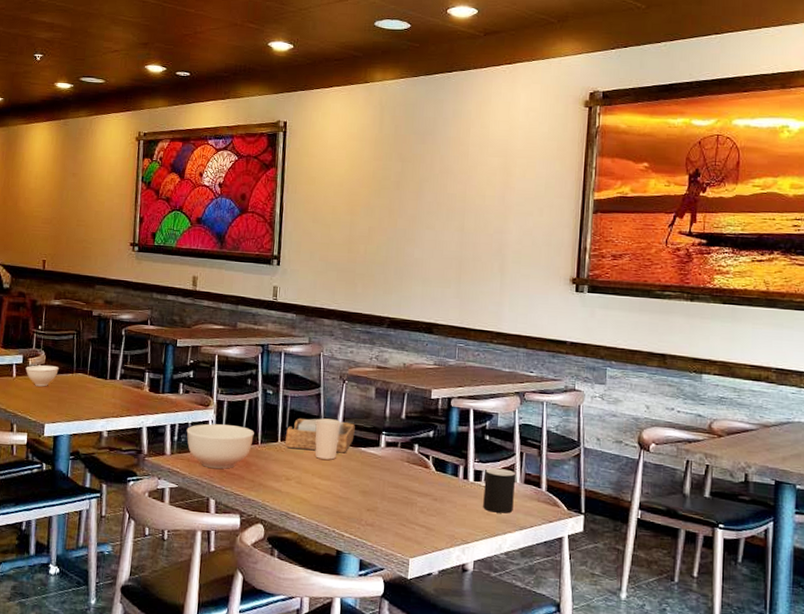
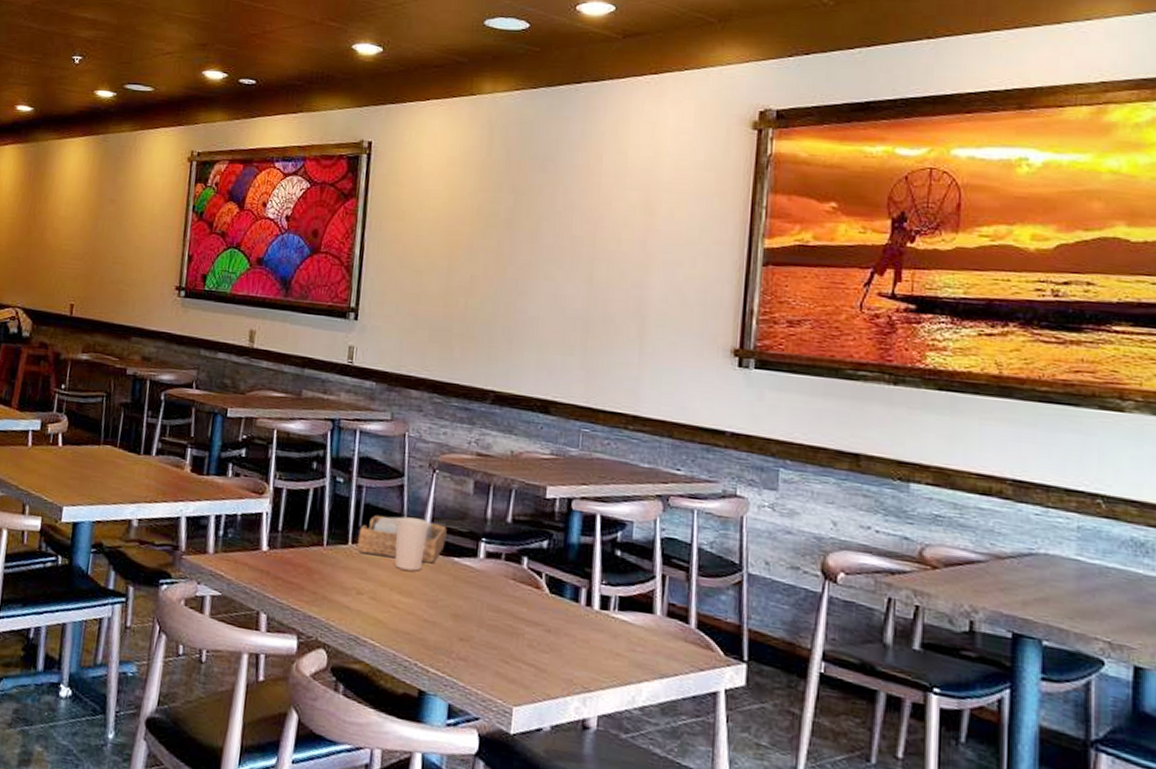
bowl: present [25,365,59,387] -> none [43,433,84,461]
bowl: present [186,423,254,469] -> none [234,516,319,576]
cup: present [483,468,516,514] -> none [611,593,656,655]

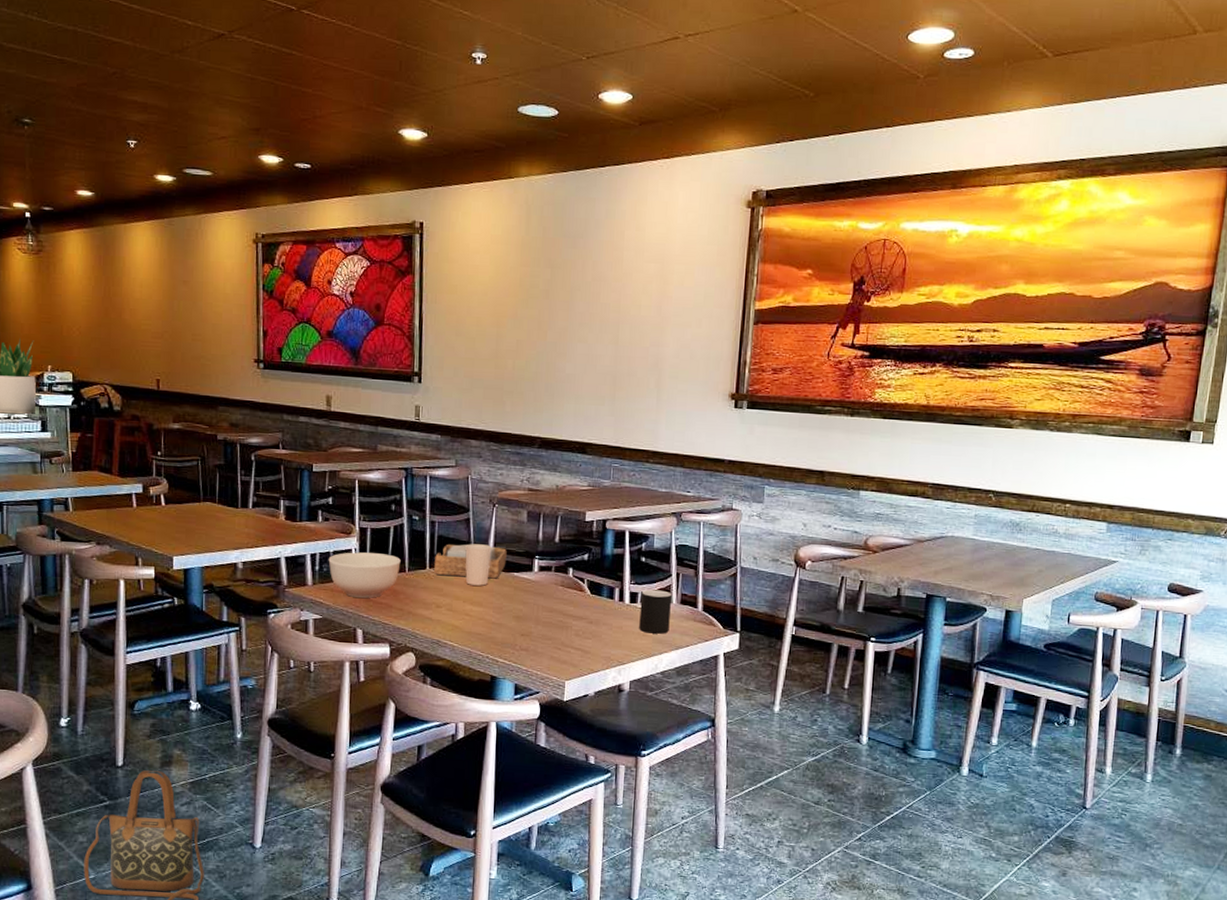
bowl: none [234,516,319,576] -> present [328,552,401,598]
cup: none [611,593,656,655] -> present [639,589,673,634]

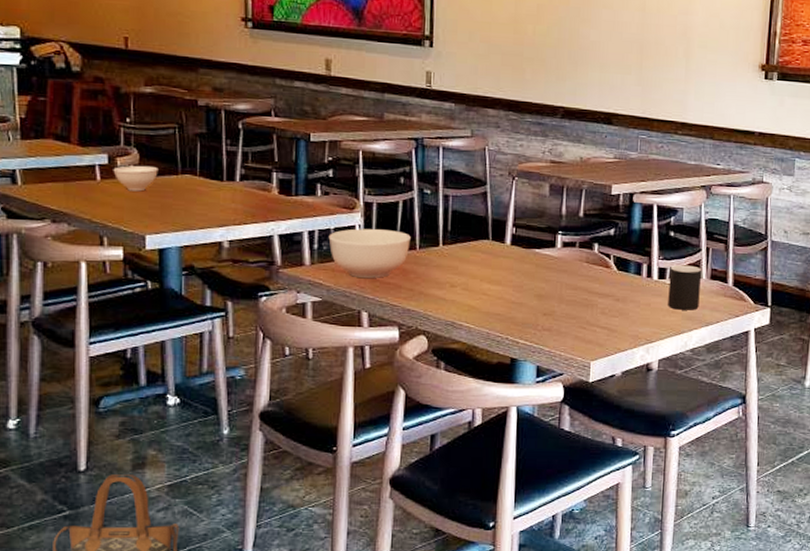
bowl: none [147,494,184,518] -> present [113,165,158,192]
napkin holder: present [434,544,507,579] -> none [448,219,528,256]
cup: present [465,544,492,586] -> none [482,219,511,263]

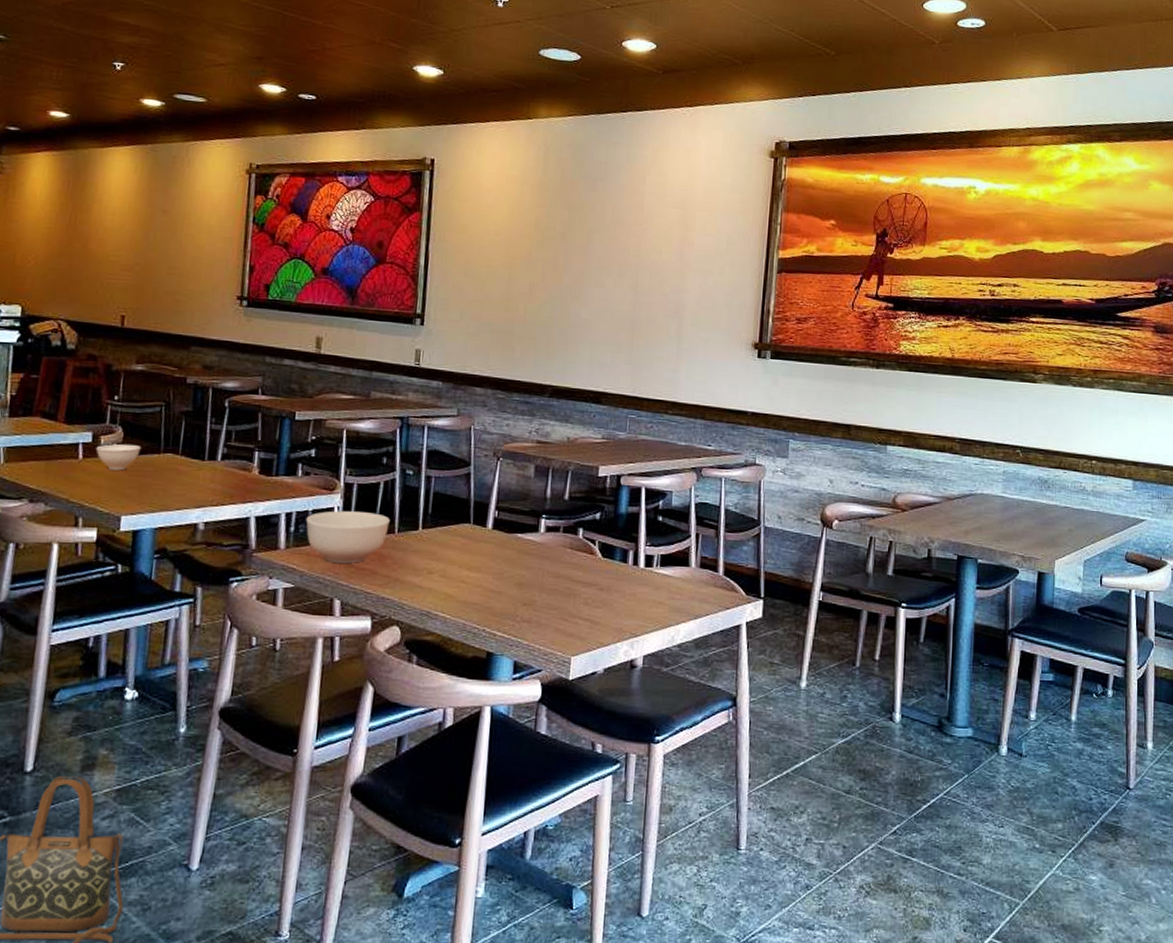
cup: present [668,265,702,310] -> none [654,552,692,602]

